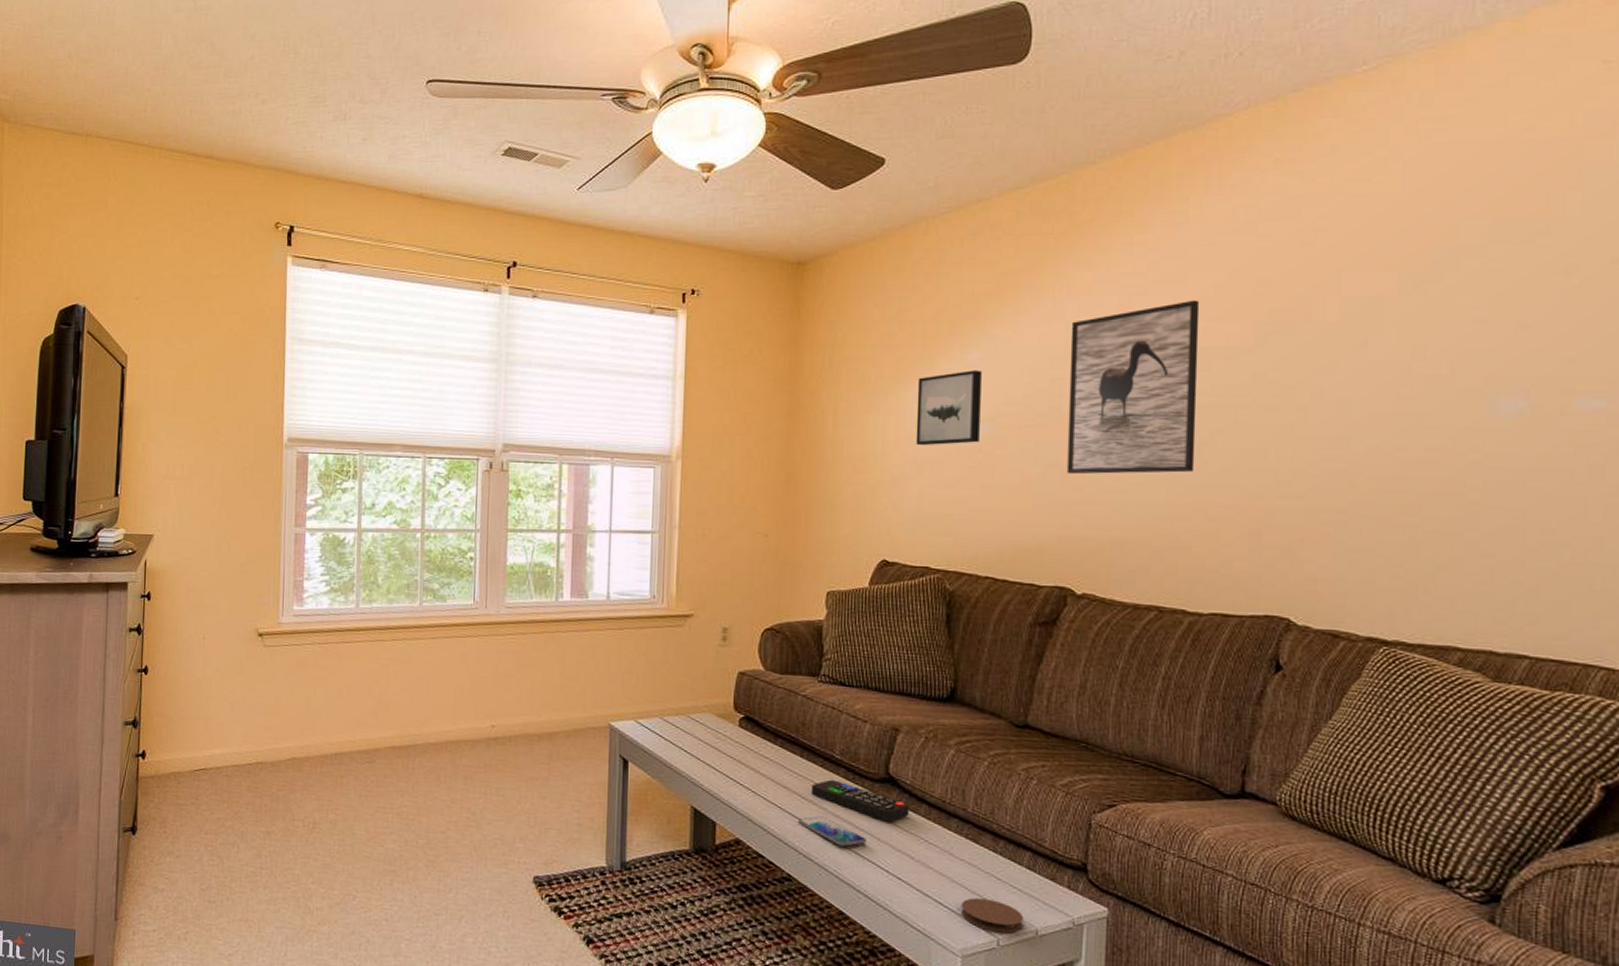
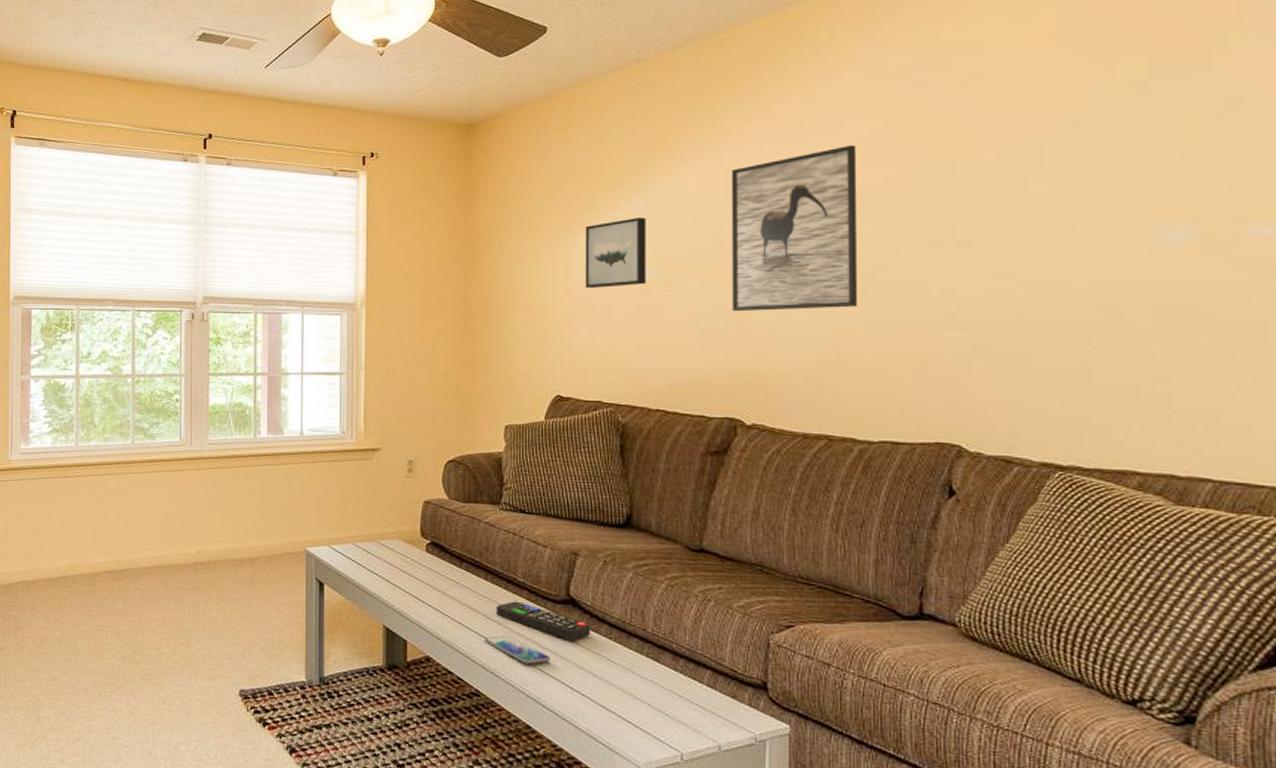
coaster: present [960,898,1024,934] -> none [644,714,706,749]

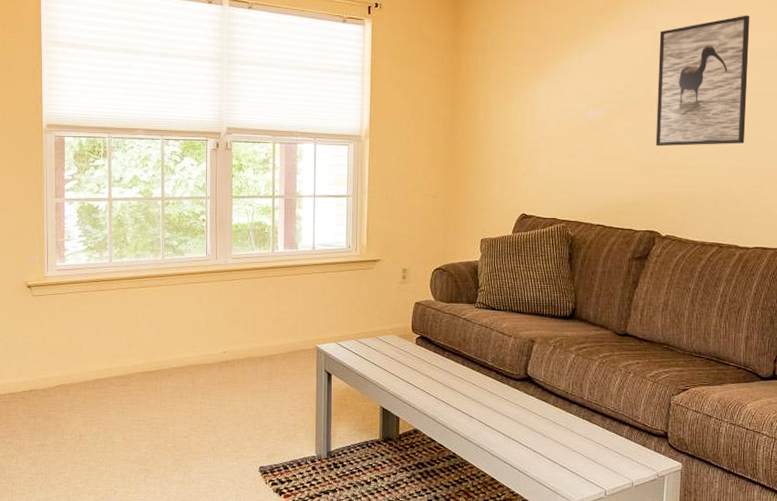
smartphone: present [485,635,550,664] -> none [461,408,511,430]
remote control: present [495,601,591,641] -> none [470,381,542,410]
wall art: present [585,217,646,289] -> none [546,68,595,126]

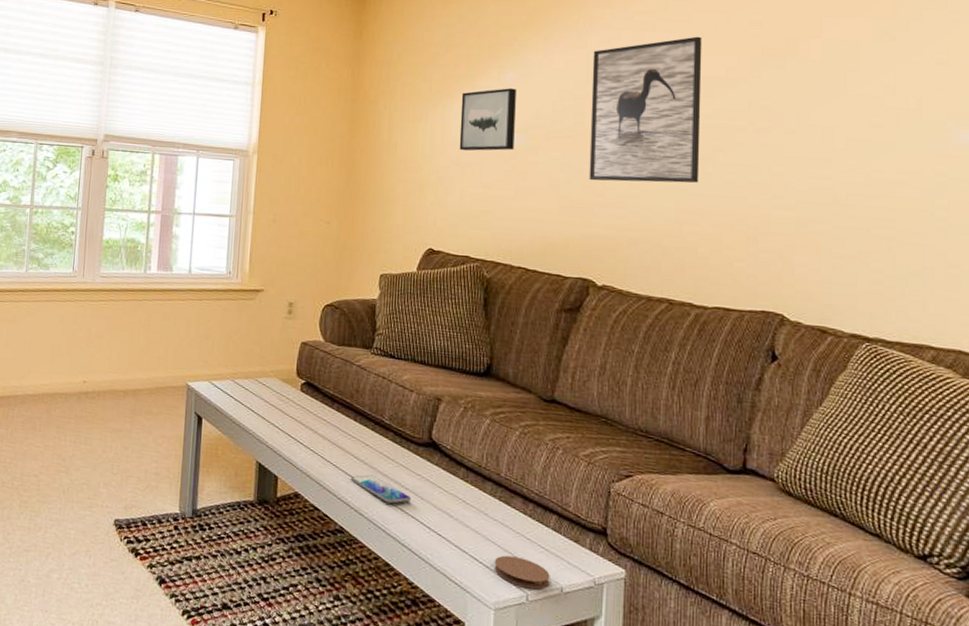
smartphone: none [461,408,511,430] -> present [351,474,411,504]
wall art: none [546,68,595,126] -> present [459,88,516,151]
coaster: none [579,462,623,486] -> present [494,555,550,590]

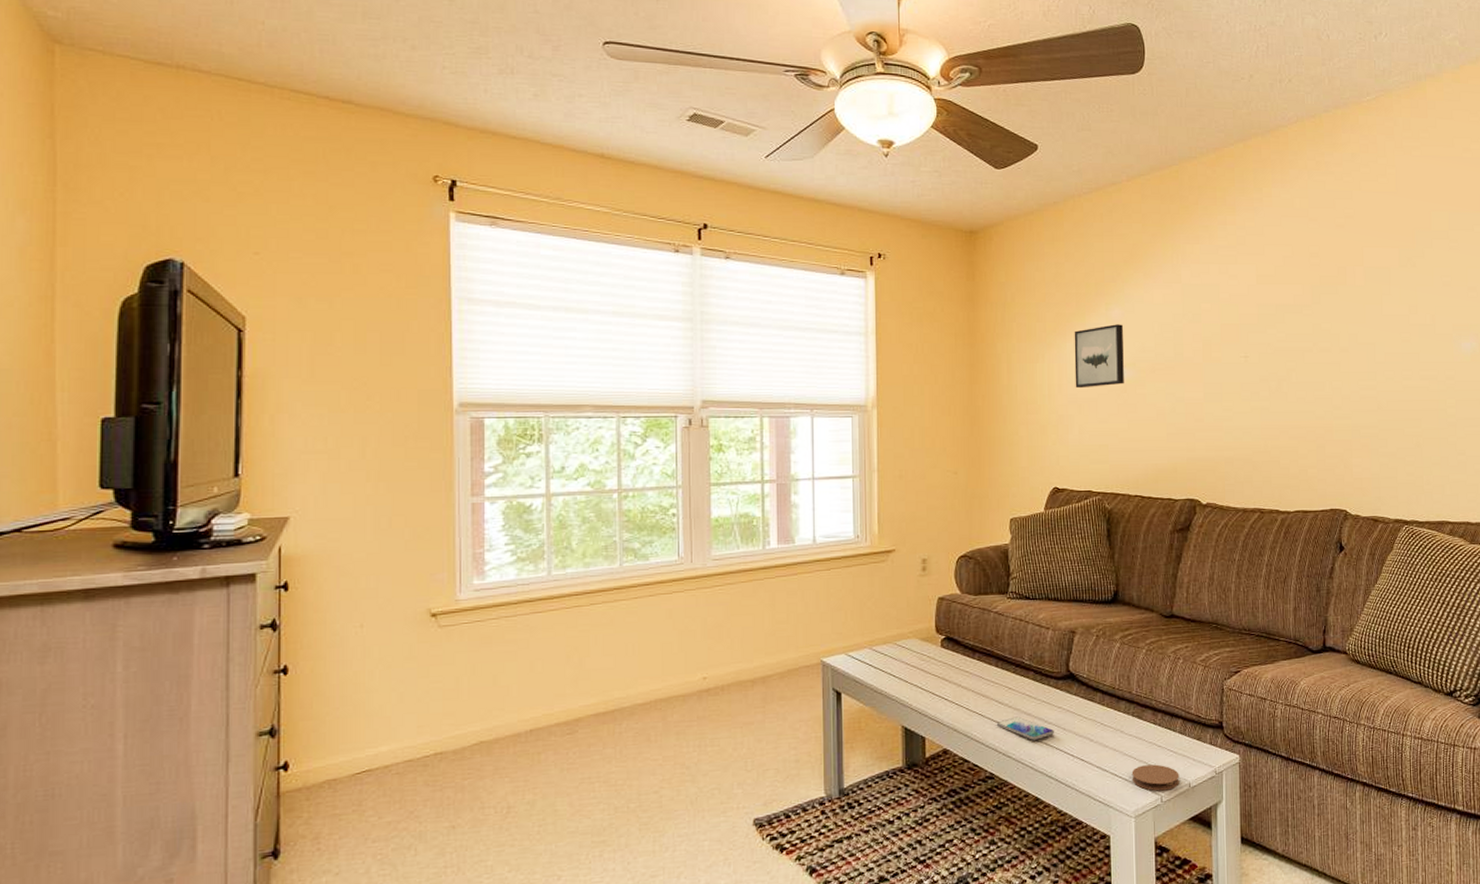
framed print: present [589,36,703,183] -> none [1186,268,1278,407]

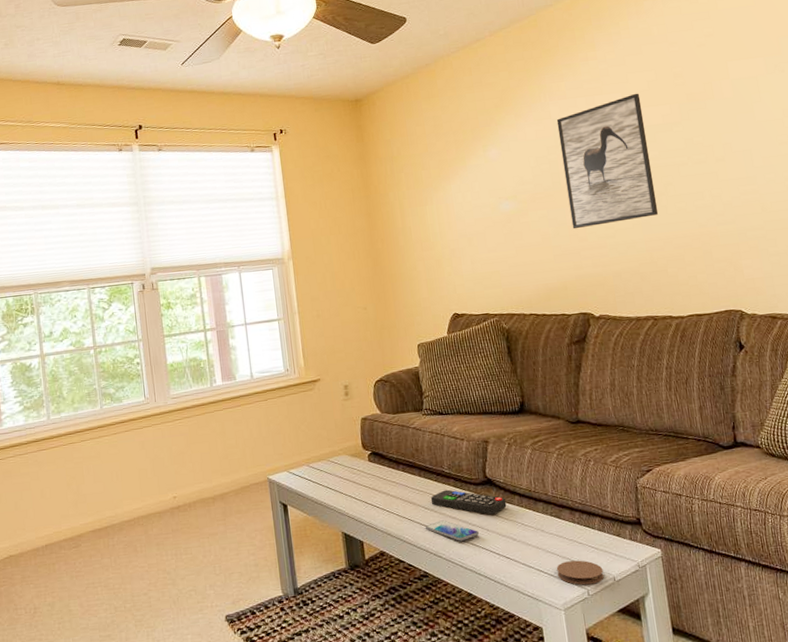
remote control: none [1006,683,1087,713] -> present [430,489,507,515]
wall art: present [1074,324,1124,389] -> none [456,162,508,224]
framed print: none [1186,268,1278,407] -> present [556,93,659,229]

